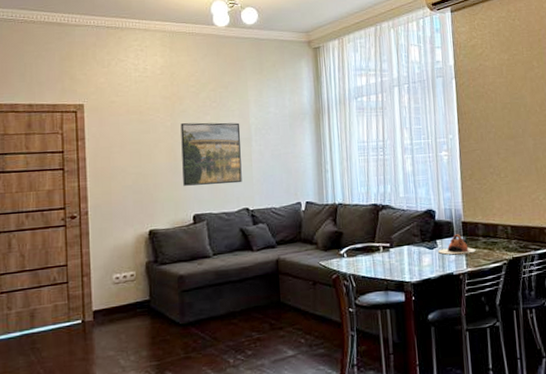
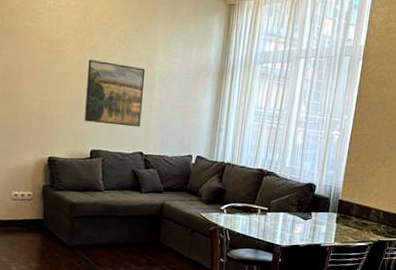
teapot: present [438,234,476,255] -> none [311,210,346,230]

